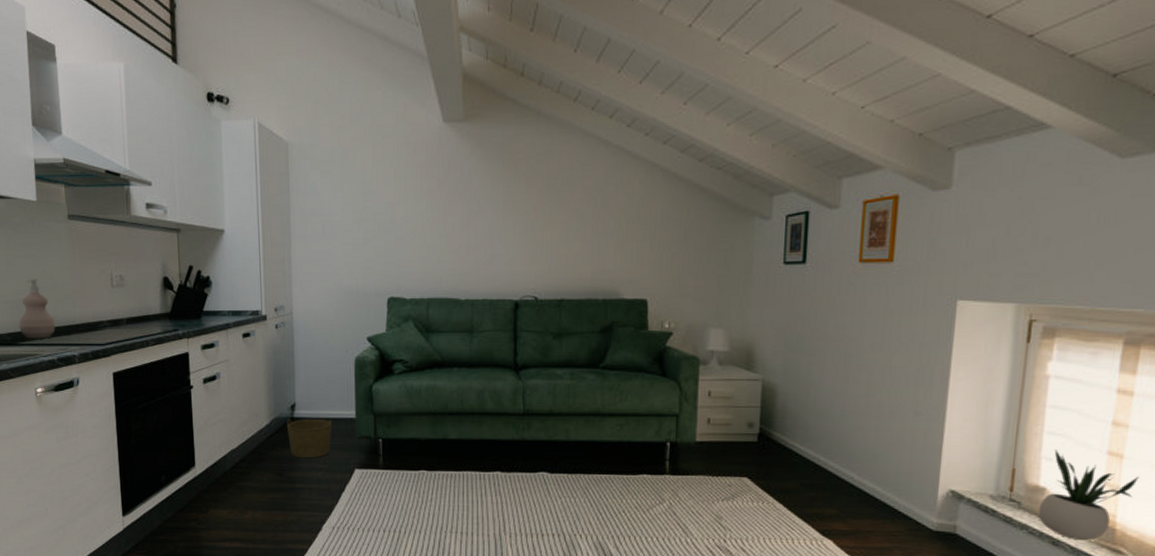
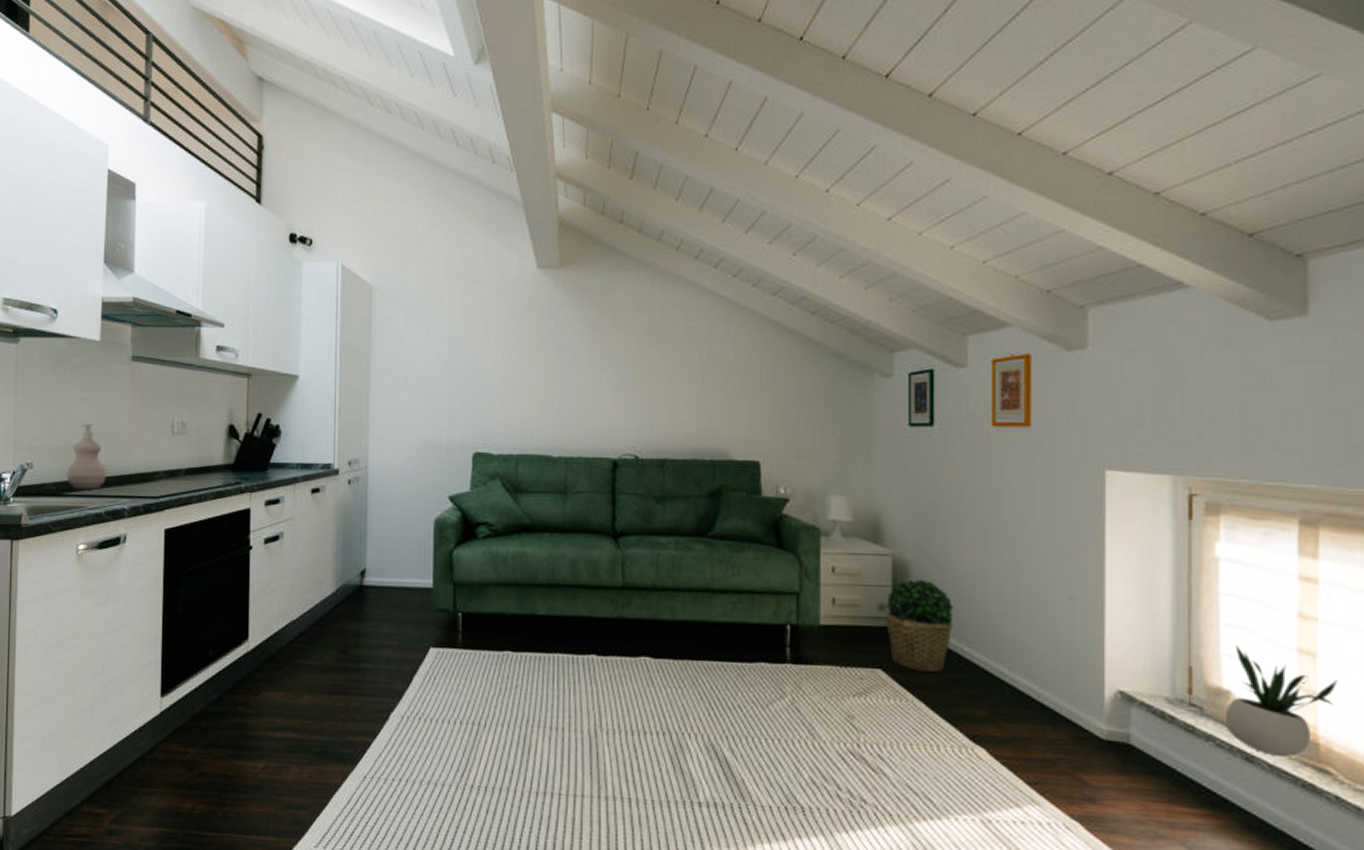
basket: present [286,418,333,459] -> none [354,586,407,634]
potted plant: none [754,400,814,479] -> present [887,579,954,672]

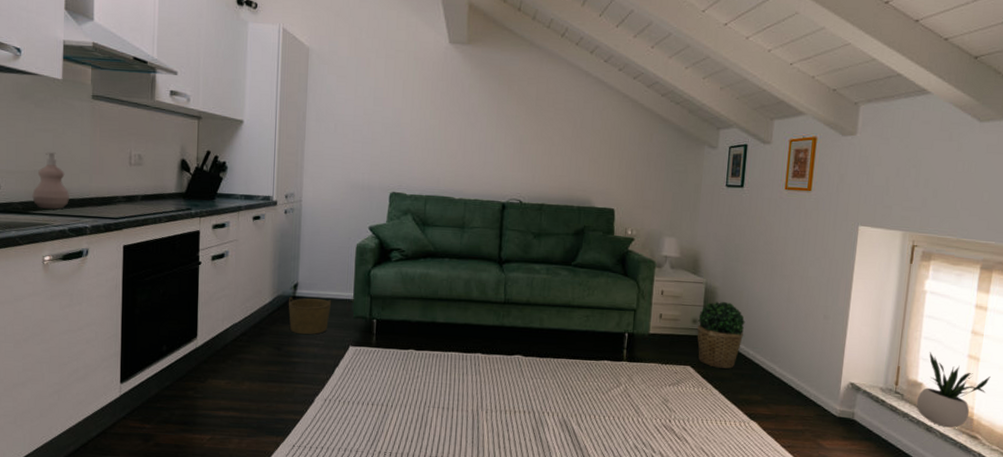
basket: none [354,586,407,634] -> present [288,296,332,335]

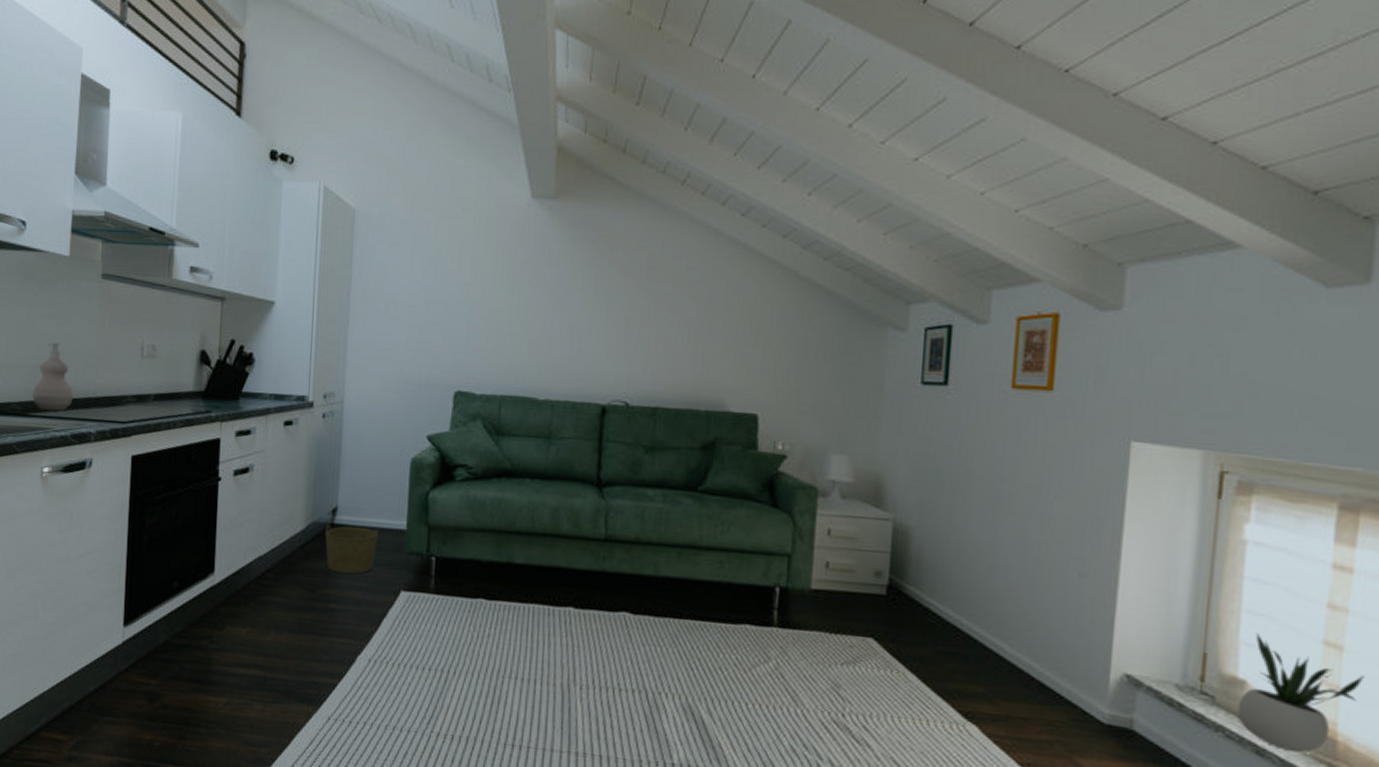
potted plant: present [697,301,746,369] -> none [882,546,956,645]

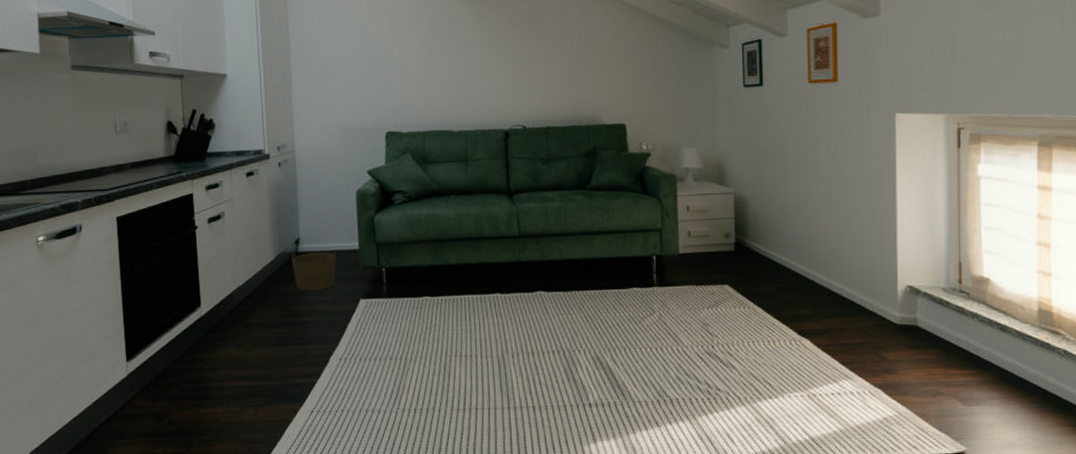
soap bottle: present [32,342,74,411] -> none [20,128,59,188]
potted plant: present [1236,633,1365,753] -> none [985,243,1066,325]

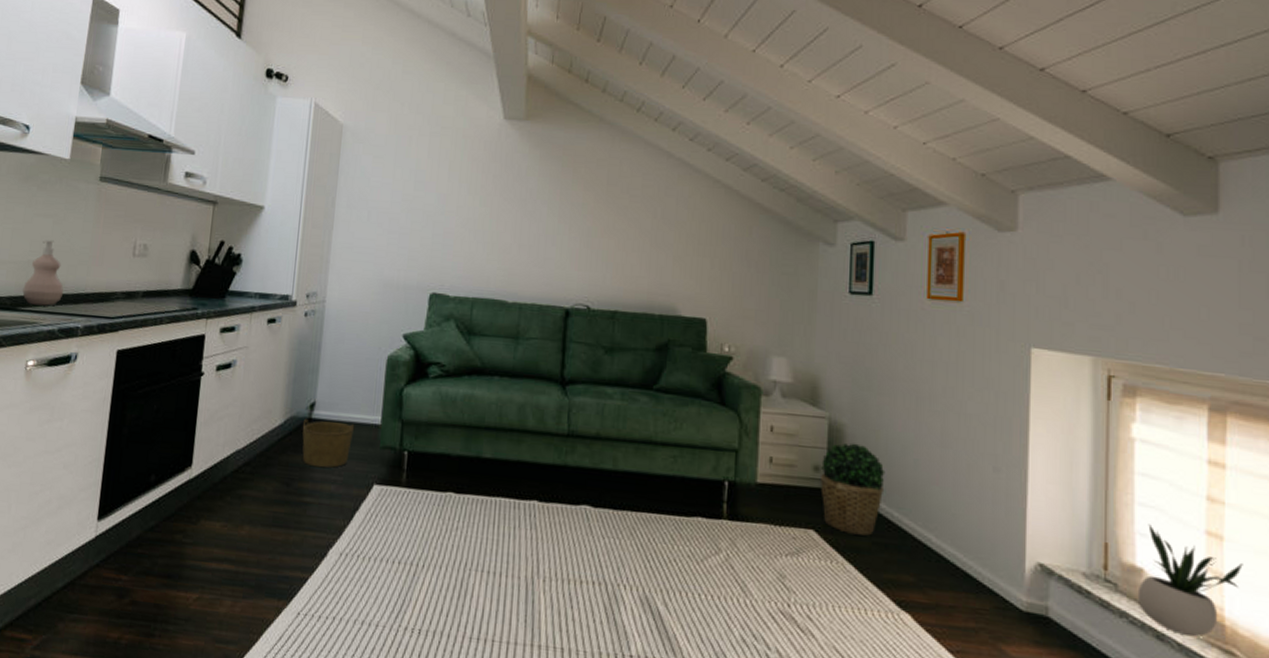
soap bottle: none [20,128,59,188] -> present [22,239,64,306]
potted plant: none [731,210,783,284] -> present [820,443,885,536]
potted plant: none [985,243,1066,325] -> present [1137,524,1243,637]

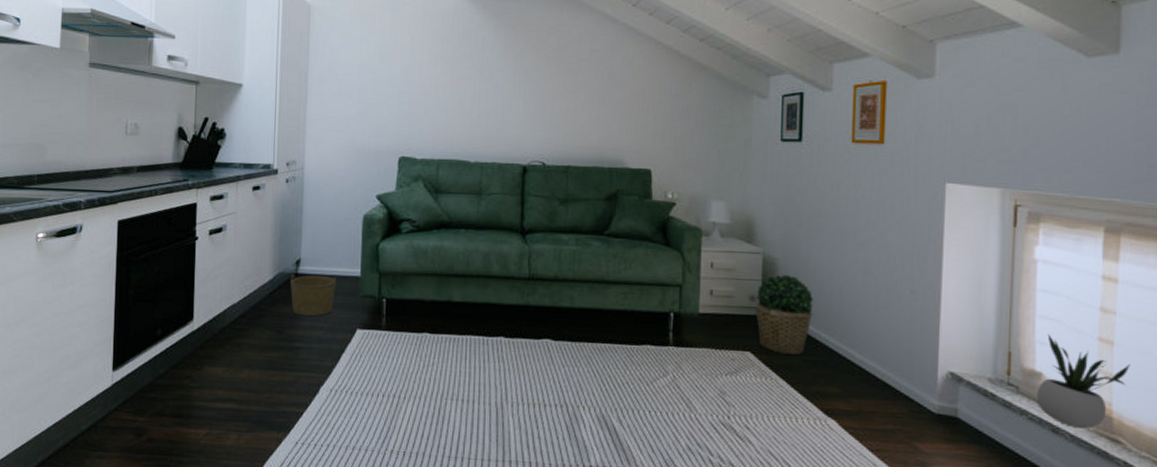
soap bottle: present [22,239,64,306] -> none [27,123,65,184]

